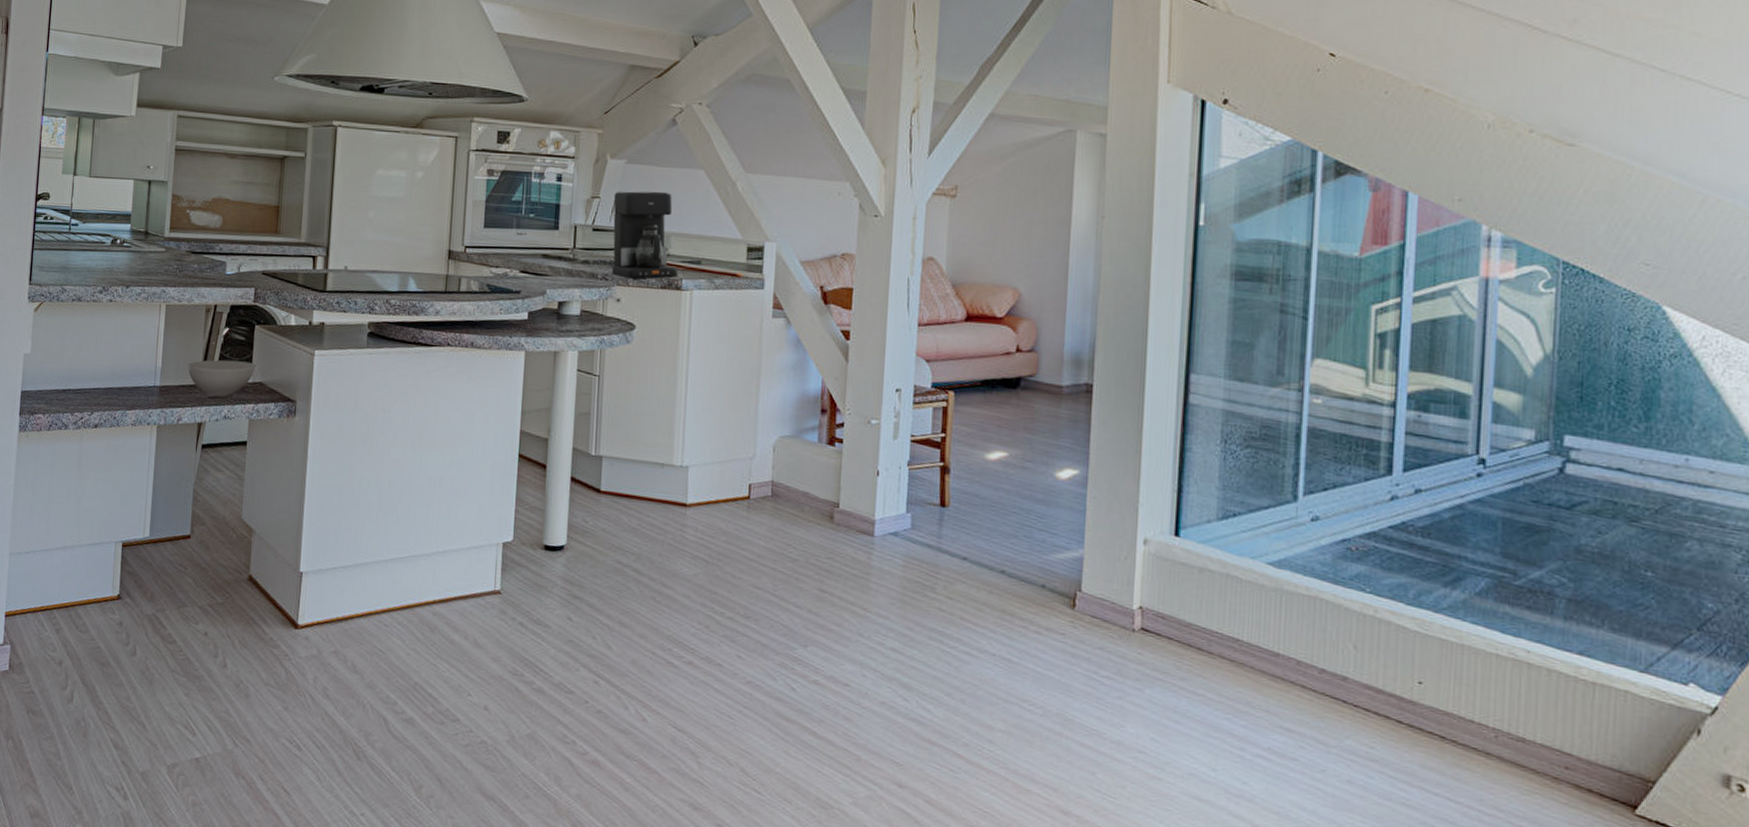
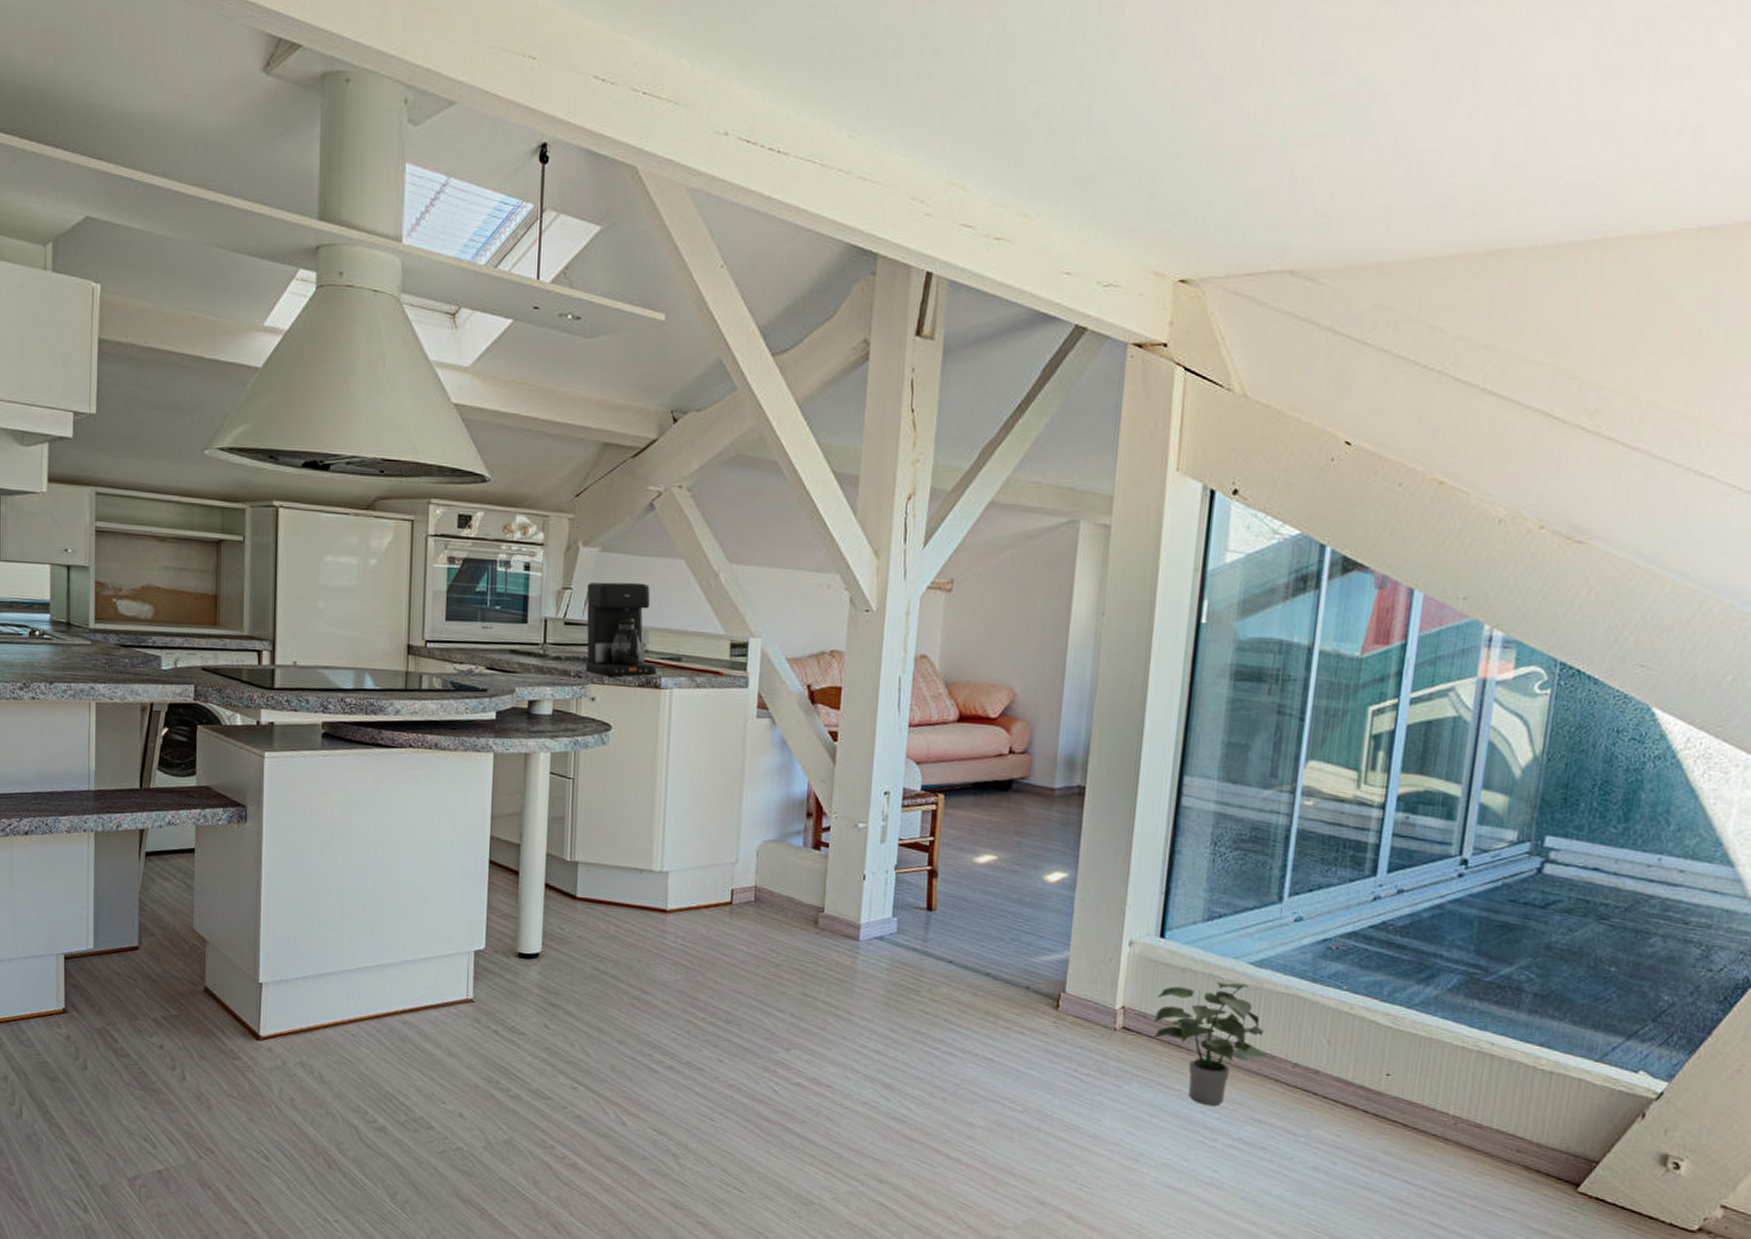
bowl: present [187,359,257,400] -> none [123,762,201,805]
potted plant: none [1172,582,1298,713] -> present [1153,981,1273,1106]

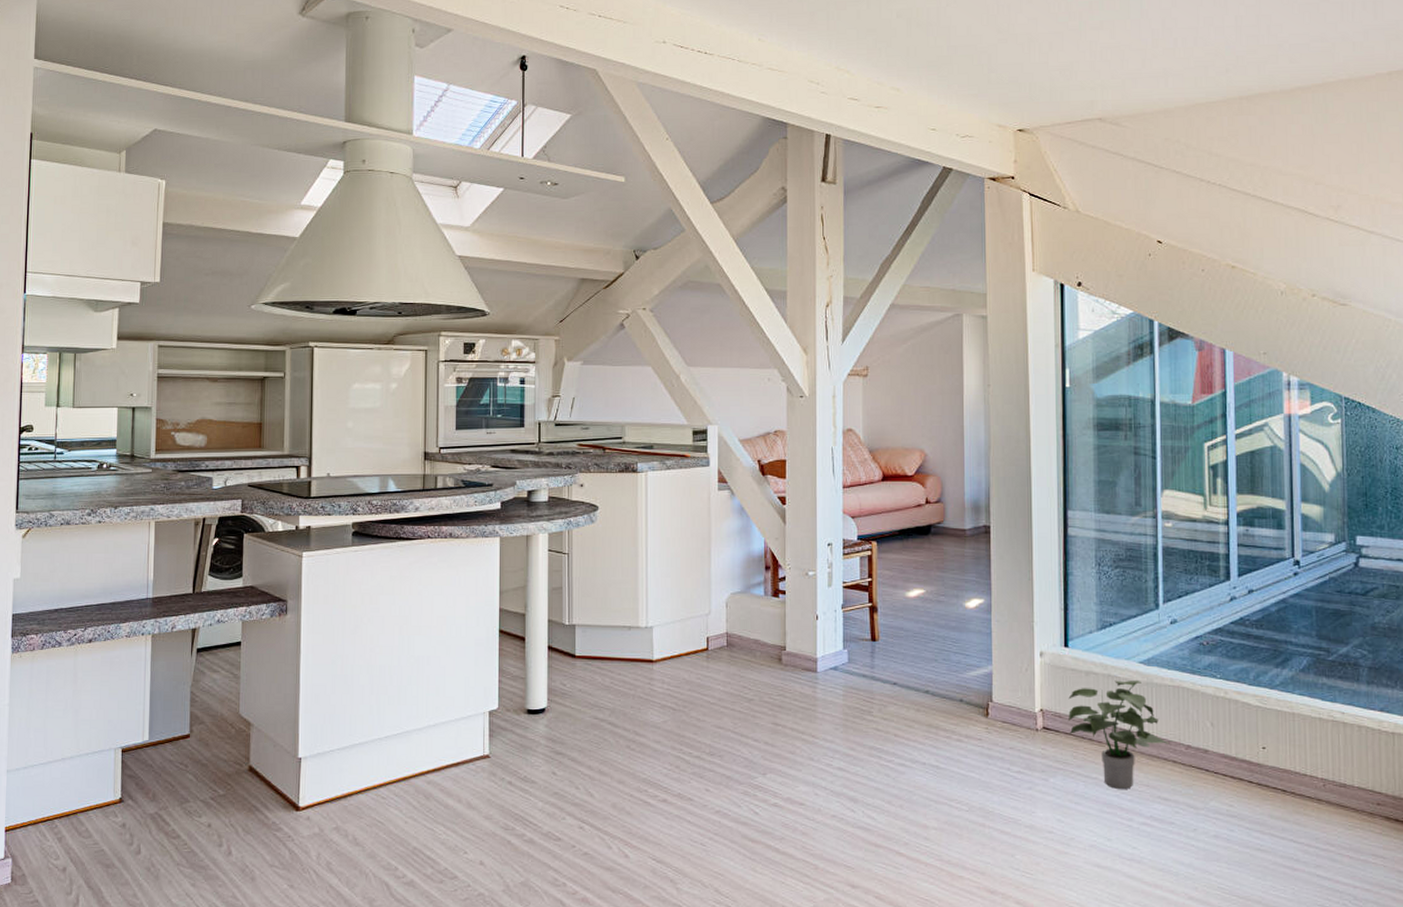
coffee maker: present [585,582,657,677] -> none [572,387,634,466]

